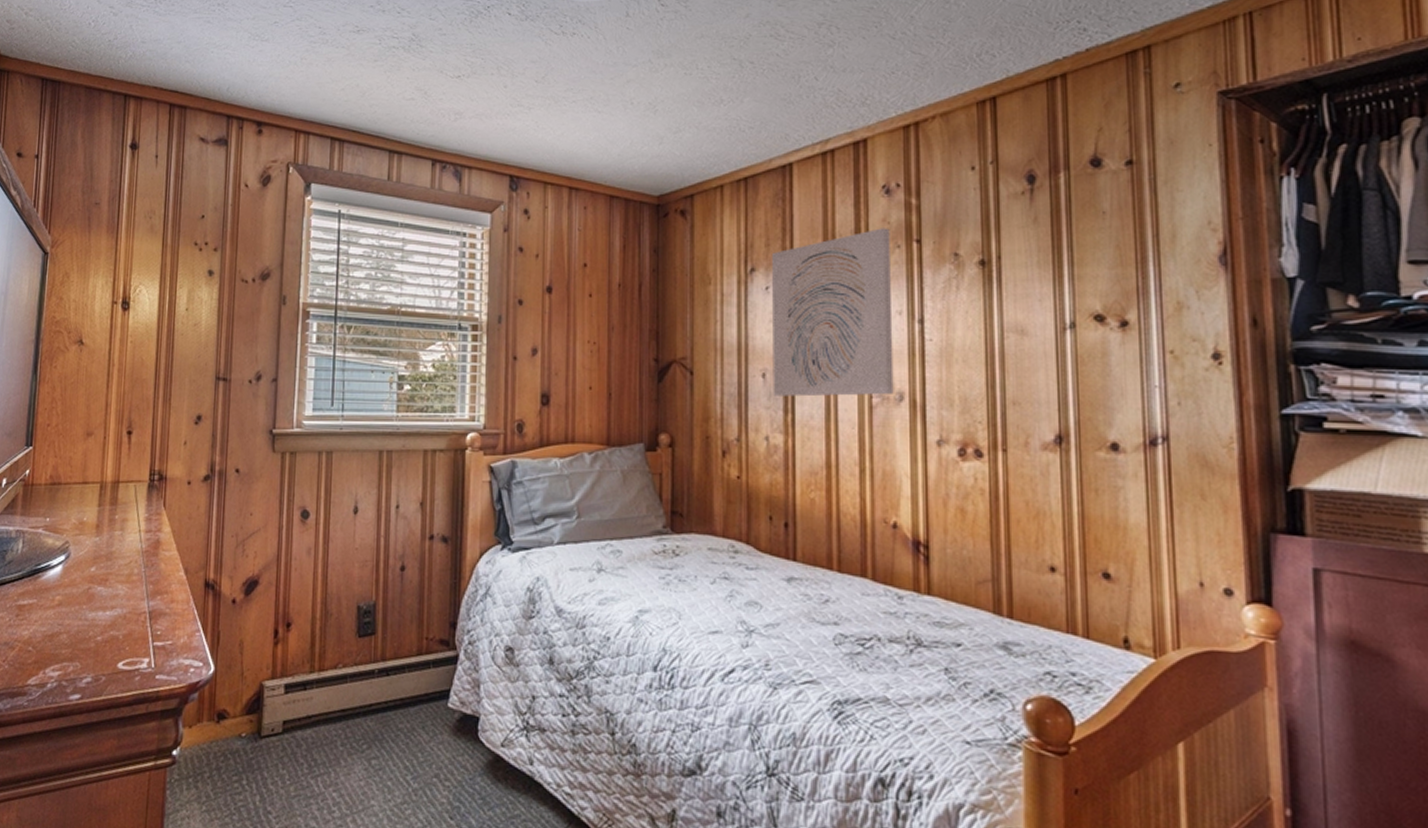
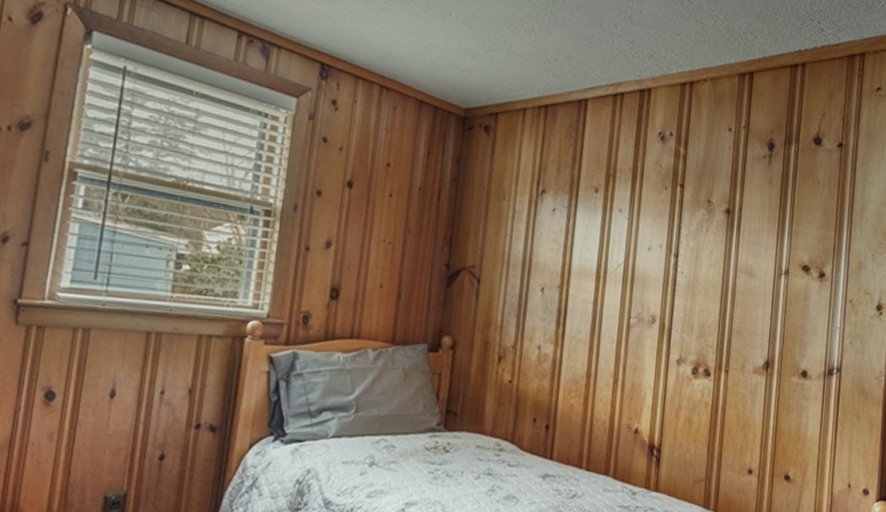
wall art: present [771,228,894,397] -> none [548,169,661,317]

